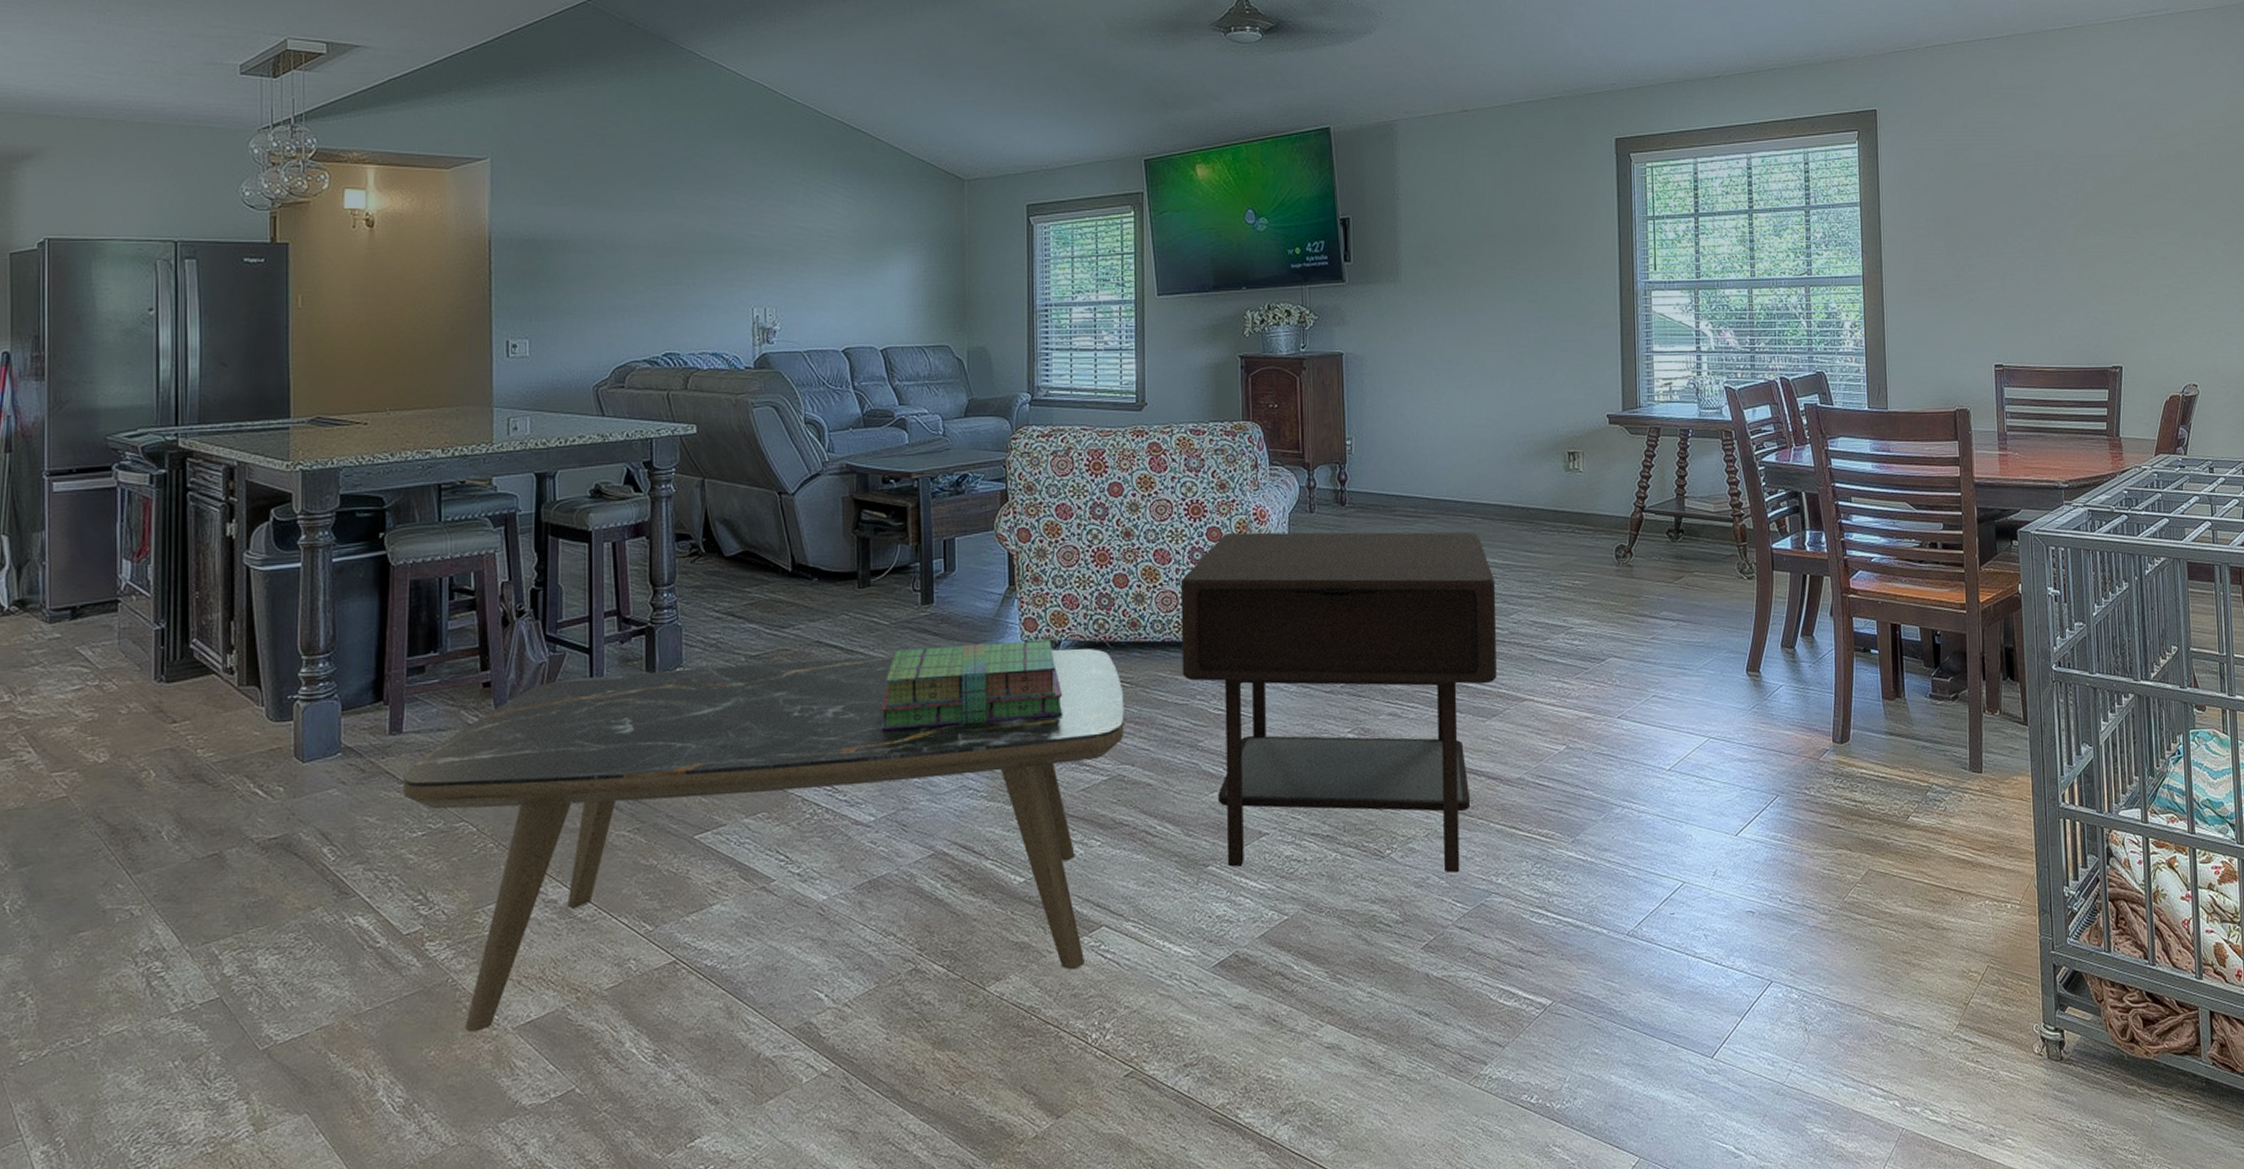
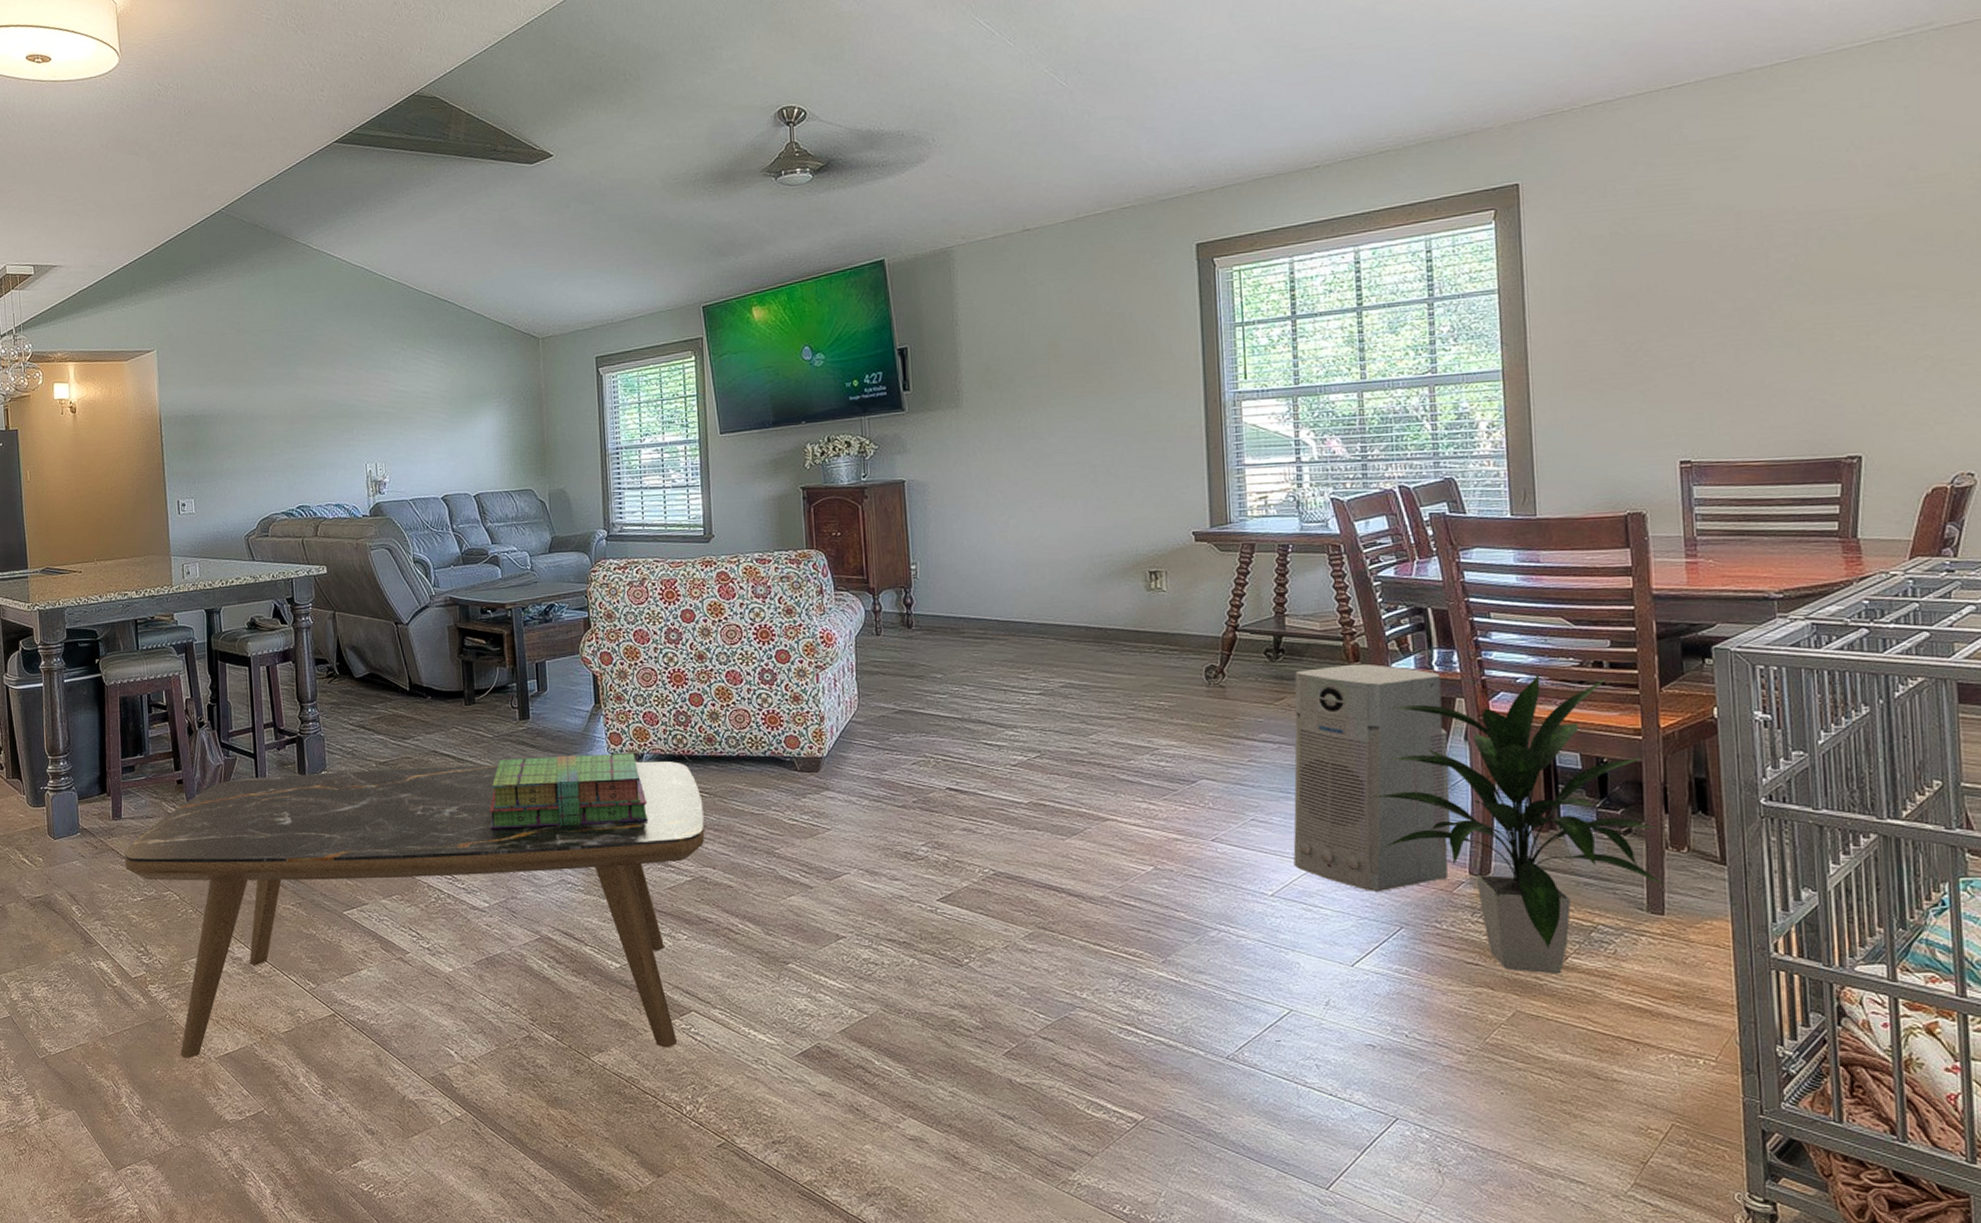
side table: present [1180,532,1497,873] -> none [752,653,1076,985]
air purifier: none [1688,544,1818,763] -> present [1293,663,1451,893]
indoor plant: none [1753,553,1983,833] -> present [1370,673,1665,974]

